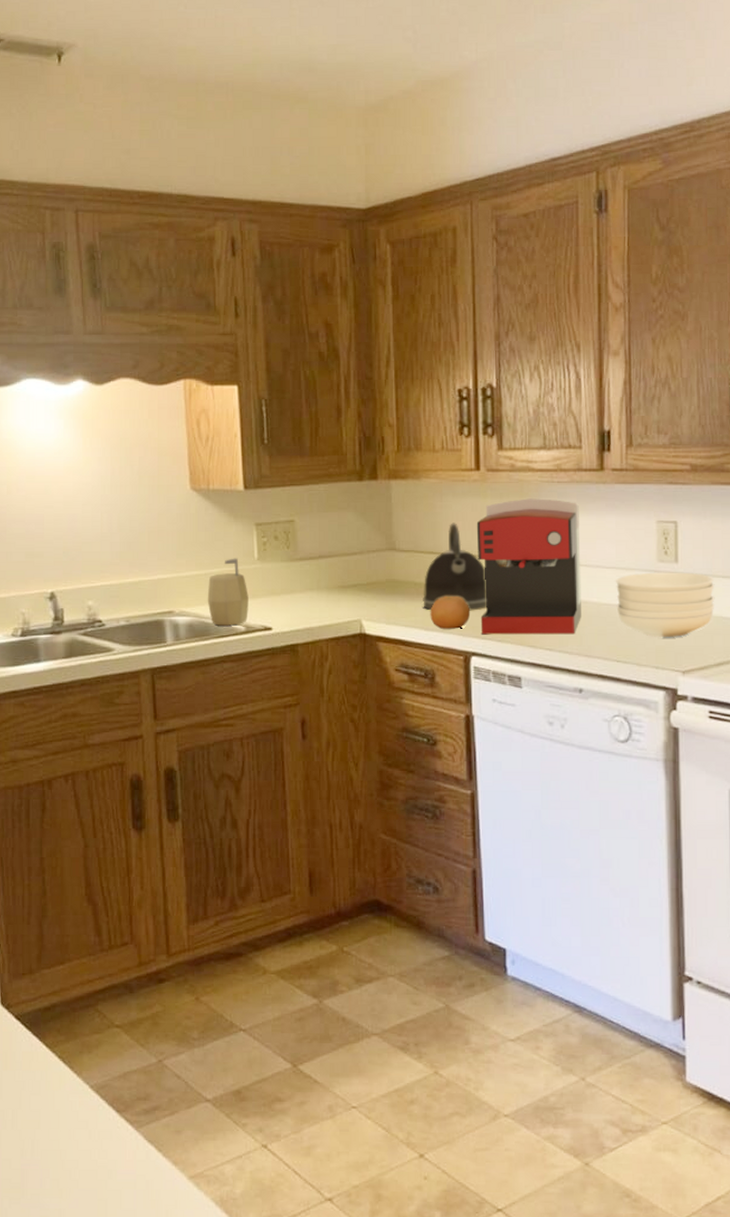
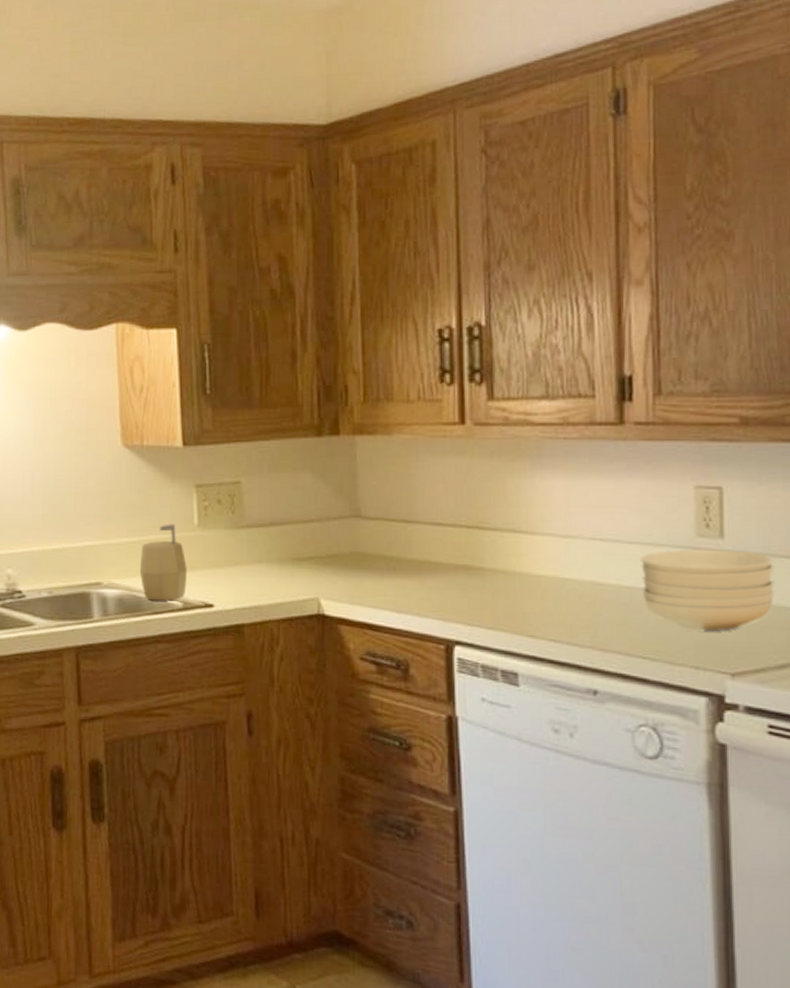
kettle: present [423,523,487,611] -> none [394,486,475,591]
fruit: present [430,595,471,630] -> none [403,572,454,614]
coffee maker: present [476,498,581,635] -> none [460,458,596,624]

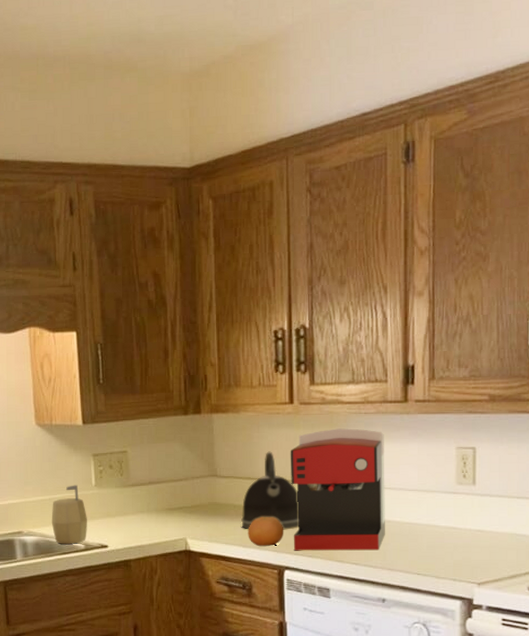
kettle: none [394,486,475,591] -> present [241,451,300,530]
fruit: none [403,572,454,614] -> present [248,516,284,547]
coffee maker: none [460,458,596,624] -> present [290,428,385,551]
bowl: present [639,549,775,631] -> none [416,493,510,552]

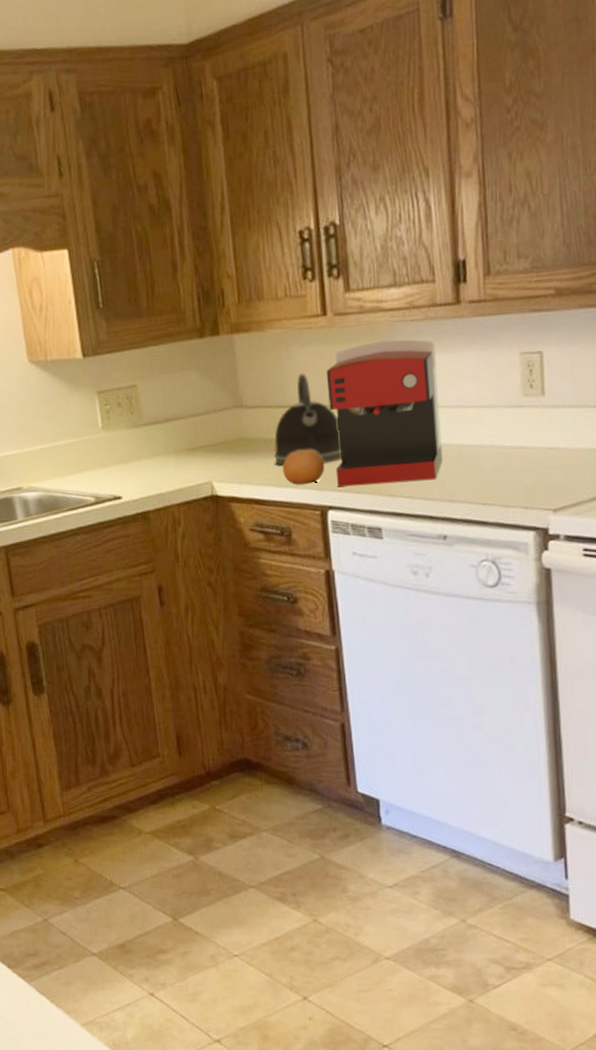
soap dispenser: present [51,485,87,544] -> none [54,428,97,499]

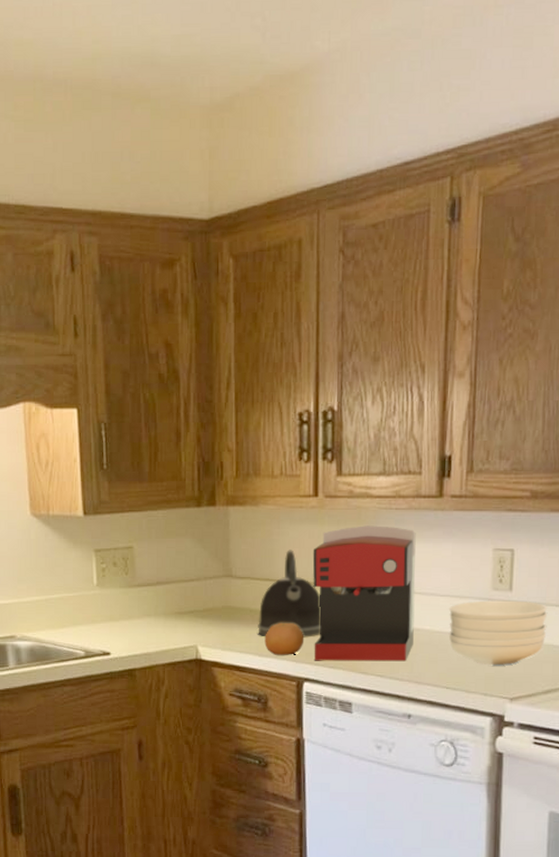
bowl: none [477,404,587,476] -> present [448,600,548,665]

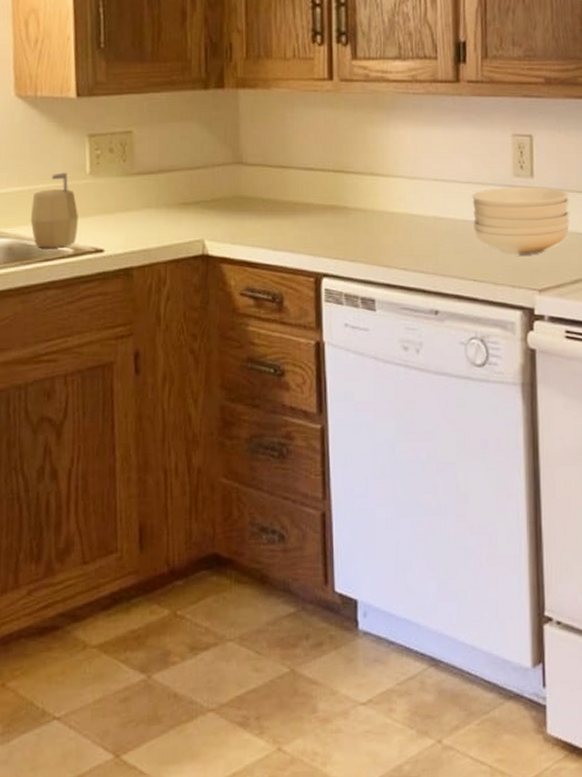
soap dispenser: none [47,584,88,650] -> present [30,172,78,248]
kettle: present [258,550,321,638] -> none [271,135,340,229]
fruit: present [264,622,305,656] -> none [279,212,322,250]
coffee maker: present [312,525,416,662] -> none [329,110,437,254]

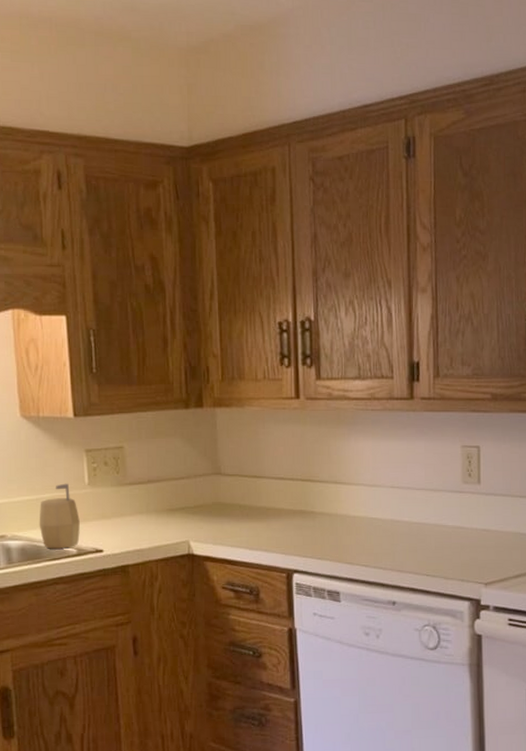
bowl: present [471,187,570,254] -> none [424,492,514,552]

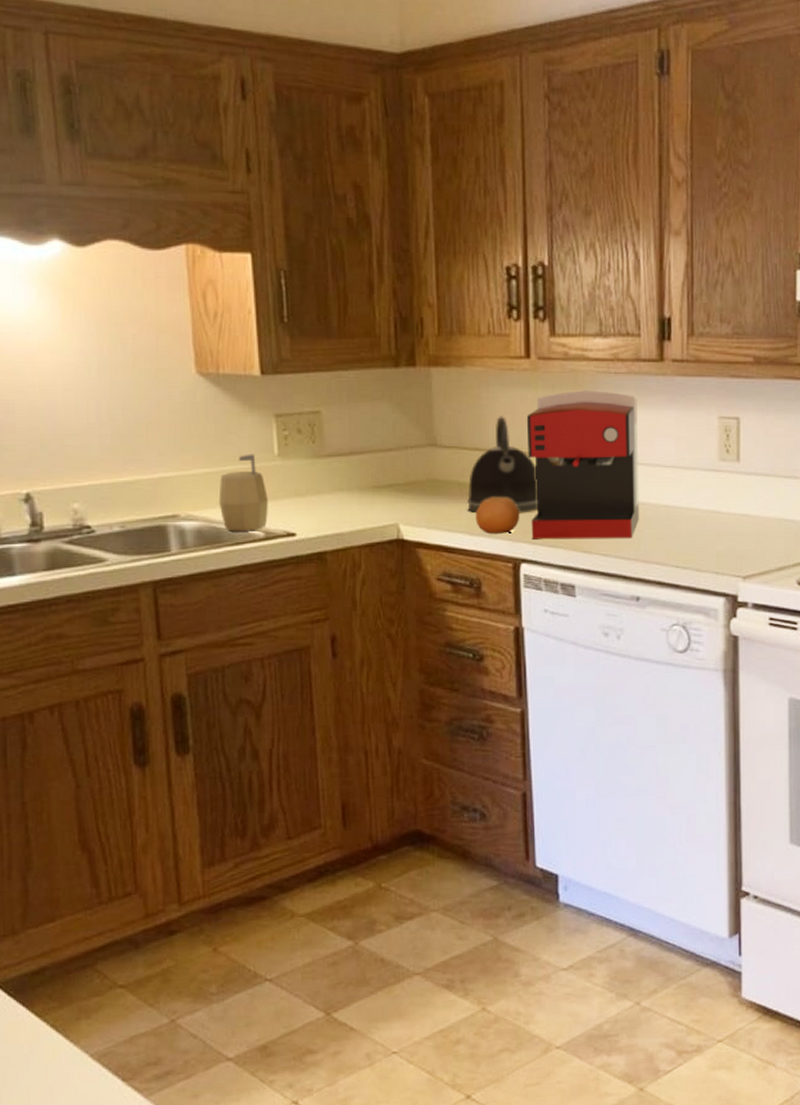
kettle: none [247,448,308,531] -> present [467,416,539,514]
fruit: none [254,517,292,549] -> present [475,497,520,535]
coffee maker: none [297,425,394,553] -> present [526,390,639,540]

